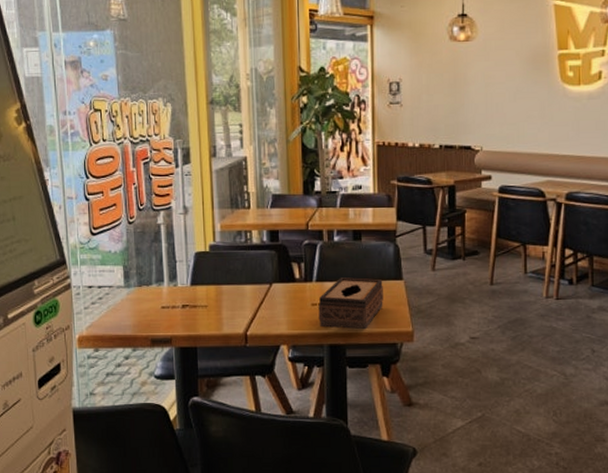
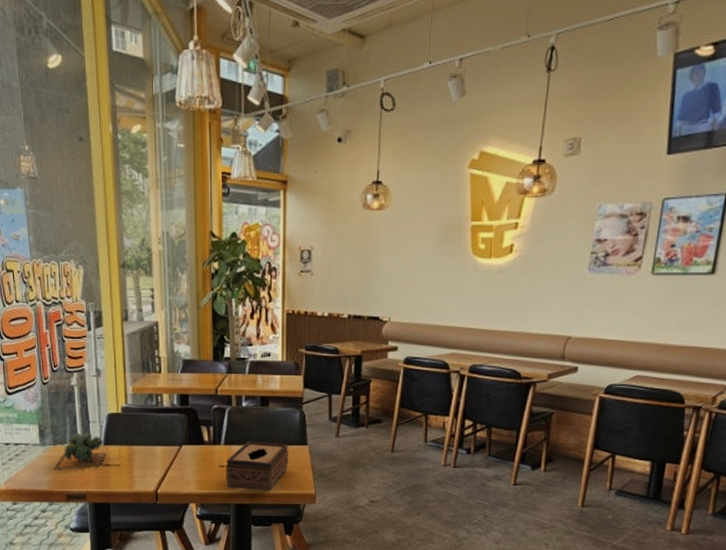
succulent plant: none [138,273,194,314] -> present [53,433,107,471]

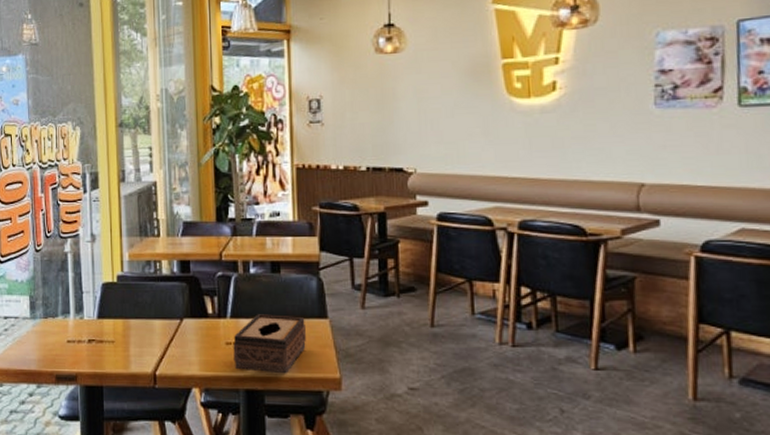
succulent plant: present [53,433,107,471] -> none [43,304,101,348]

